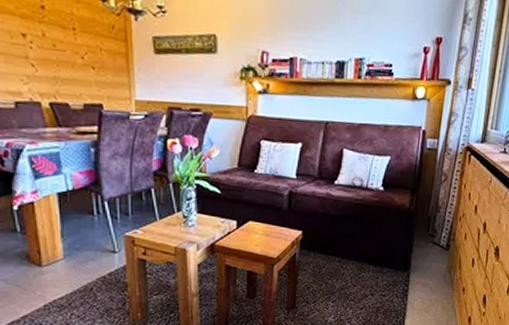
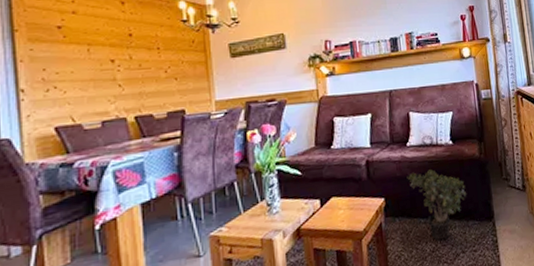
potted plant: none [329,212,387,281] -> present [407,169,466,241]

